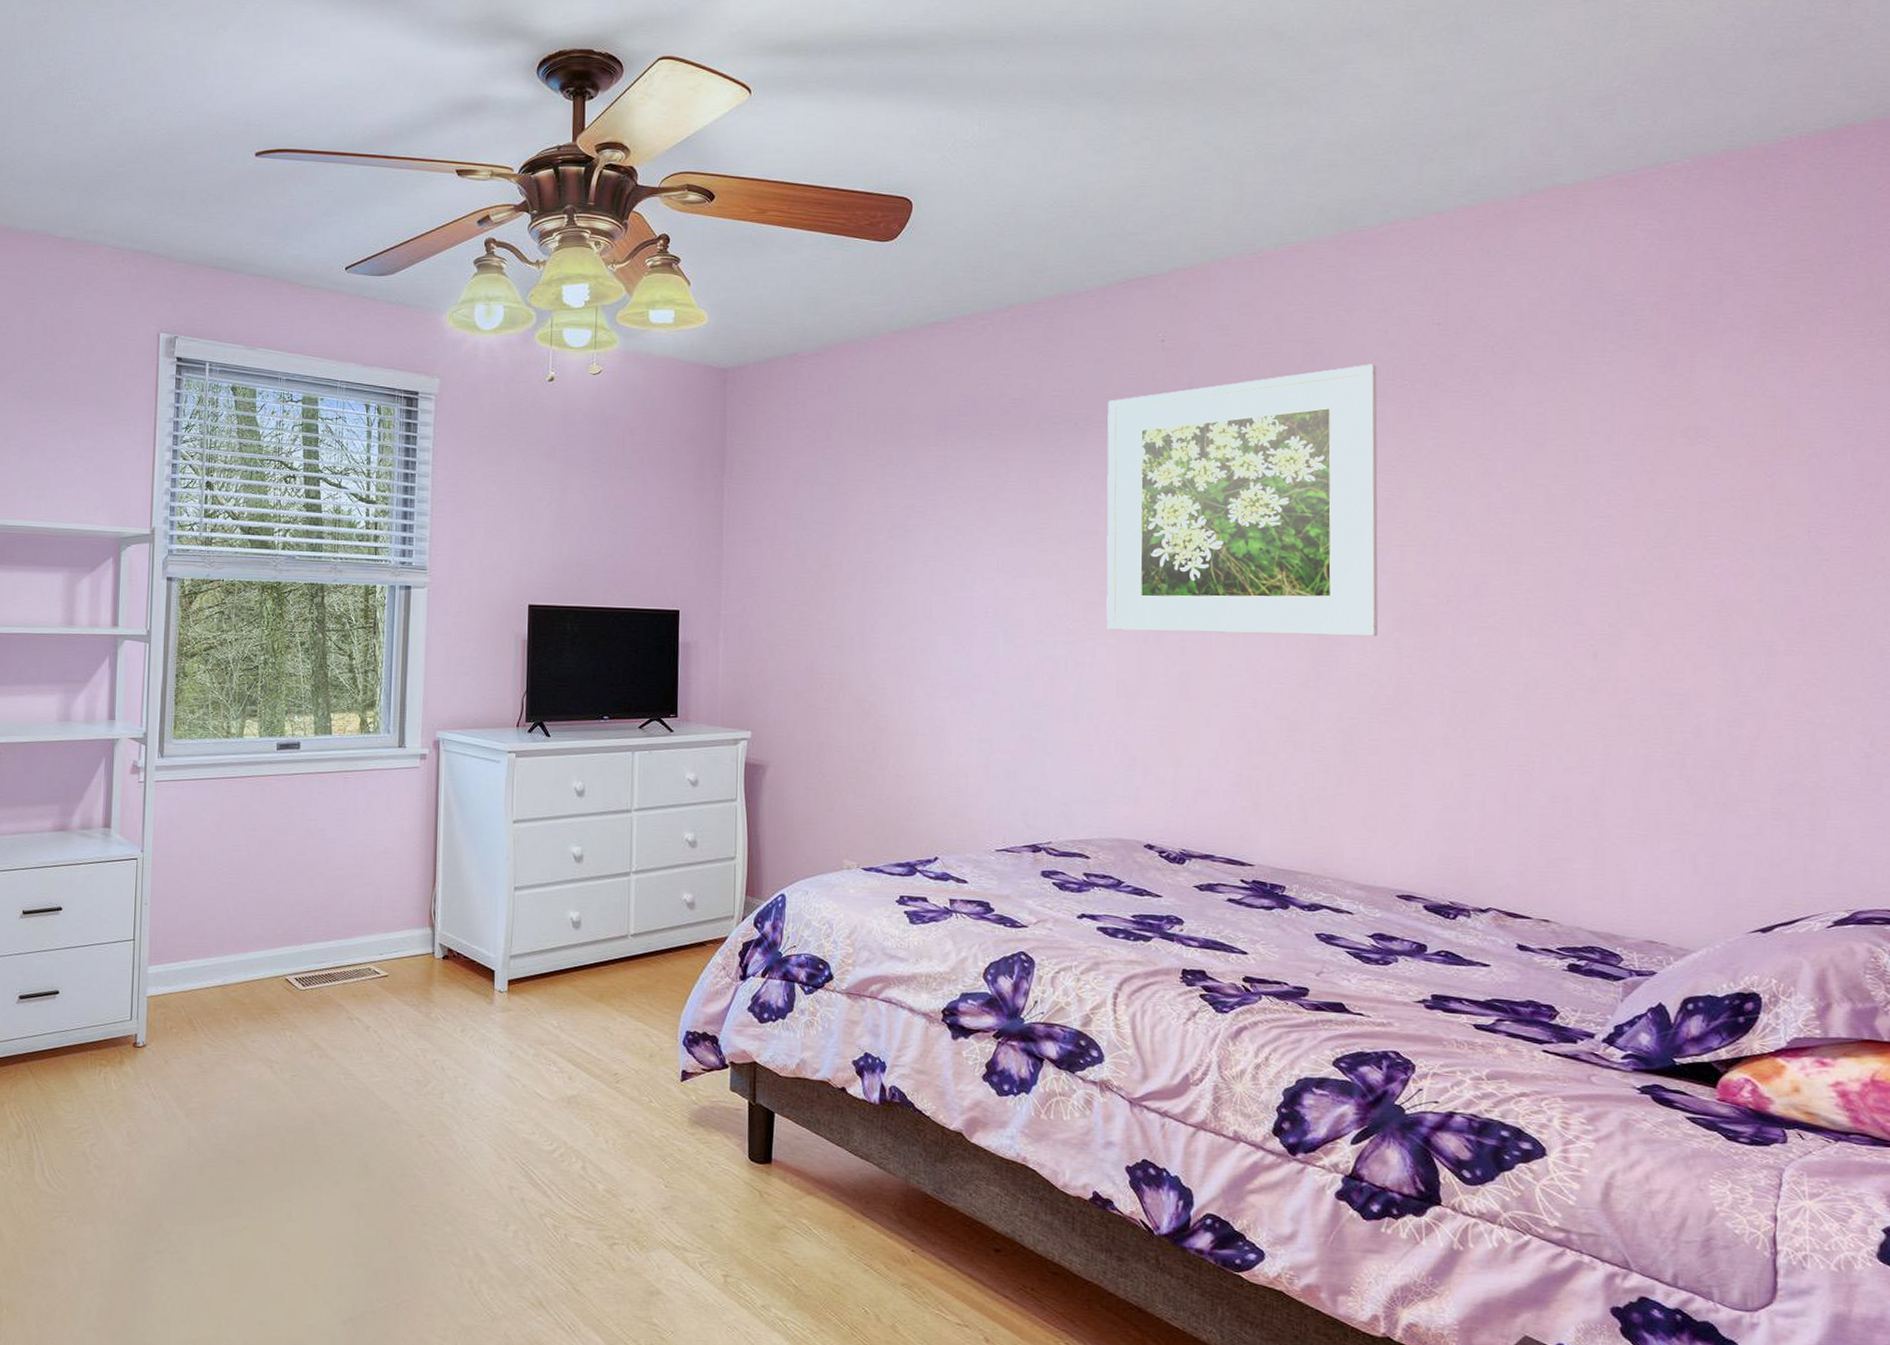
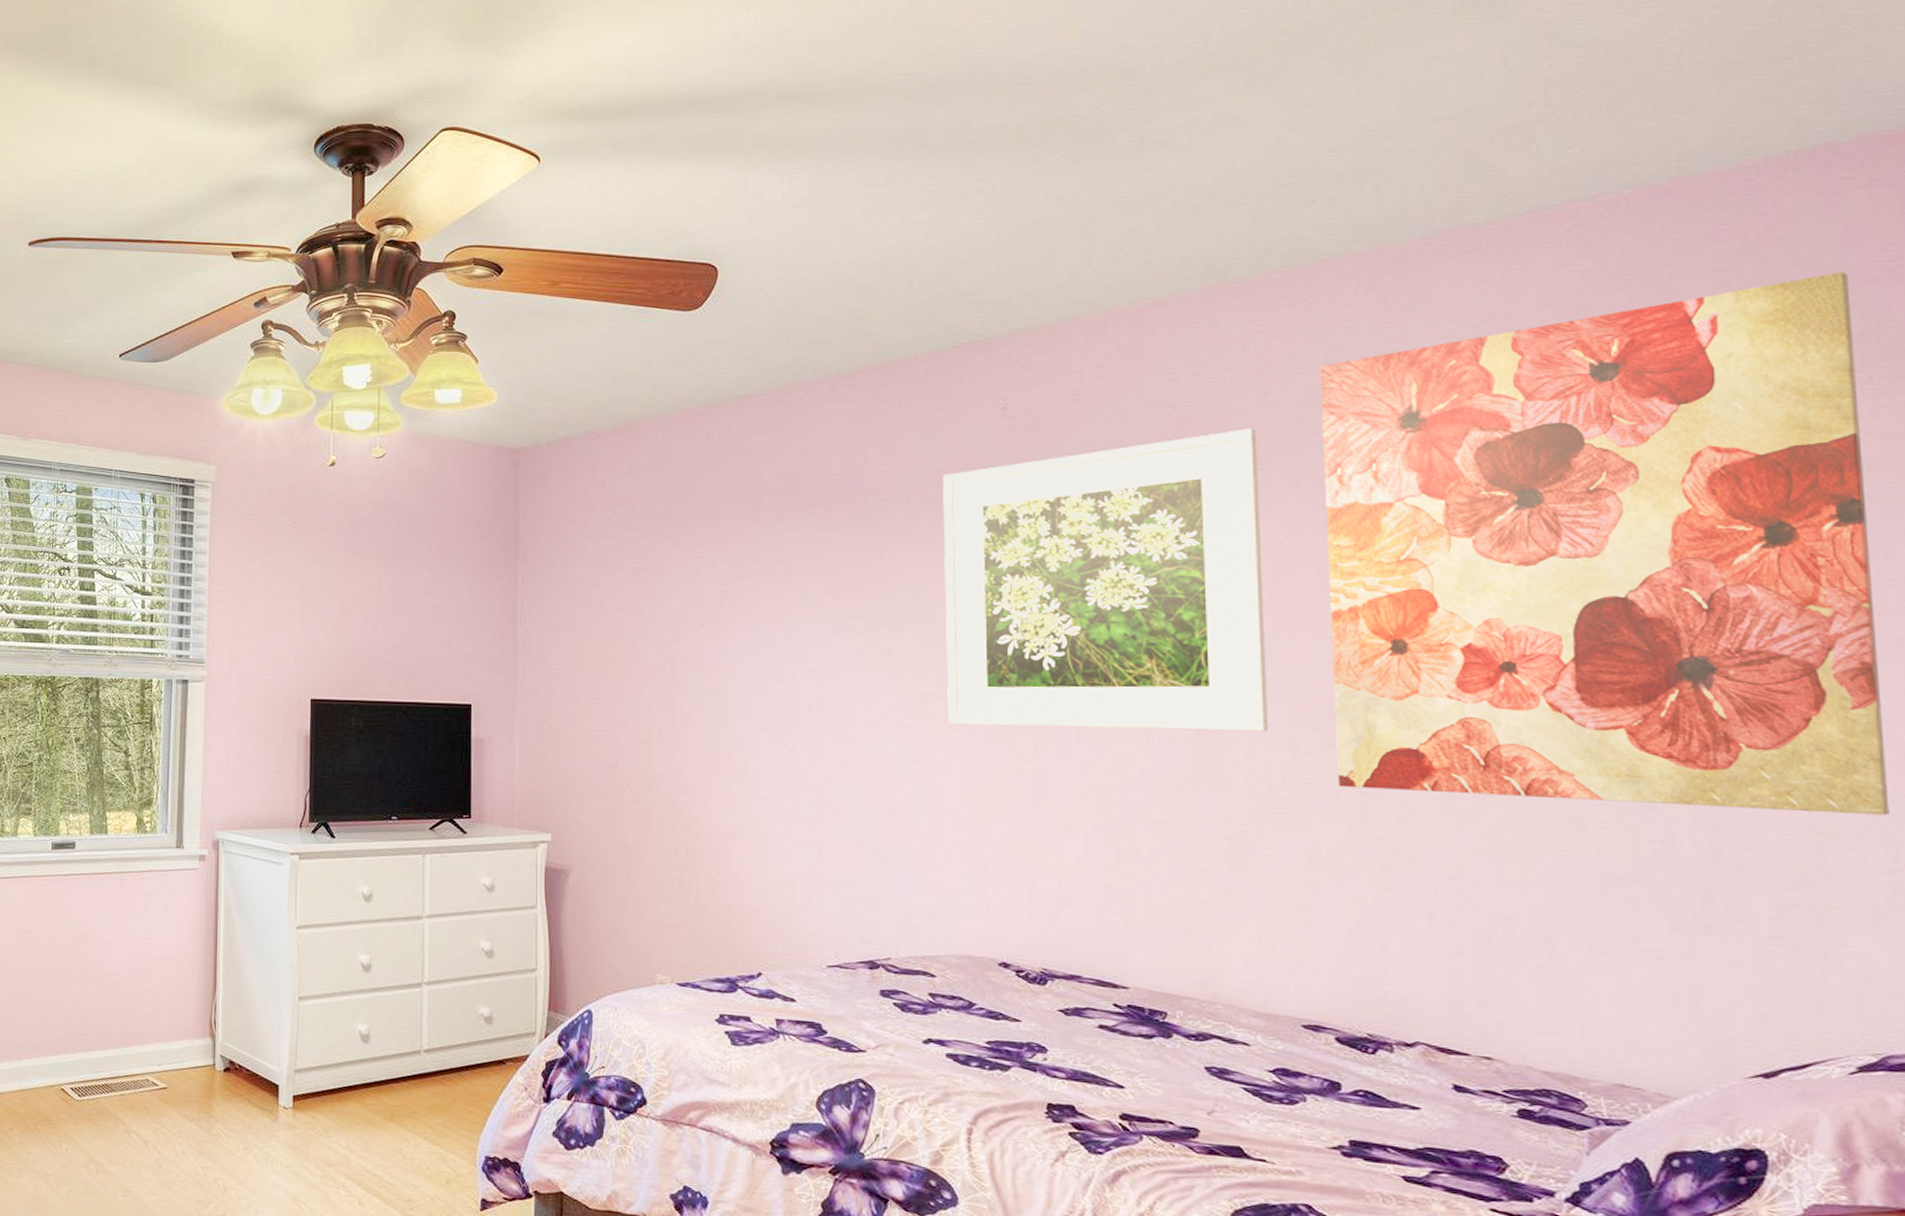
wall art: none [1431,239,1868,708] -> present [1320,272,1890,816]

